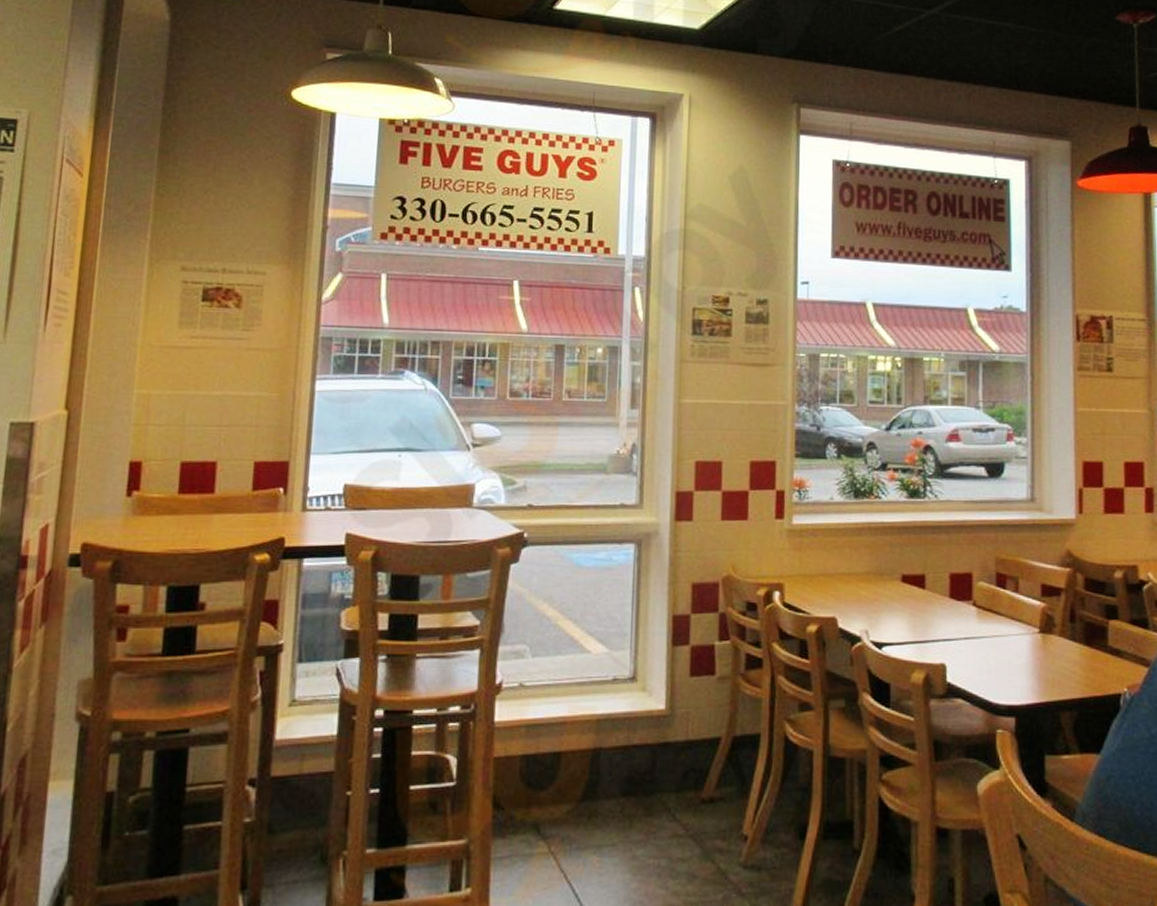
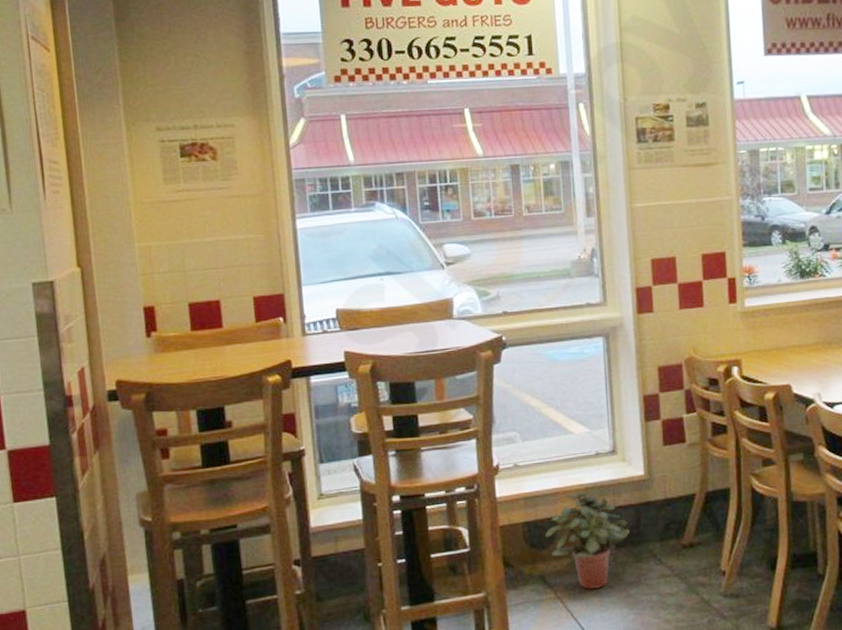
potted plant: none [545,722,642,847] -> present [545,491,630,590]

